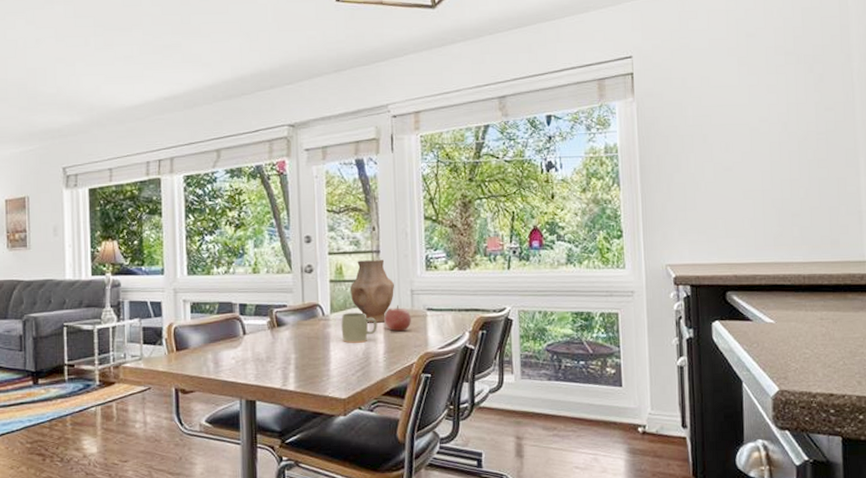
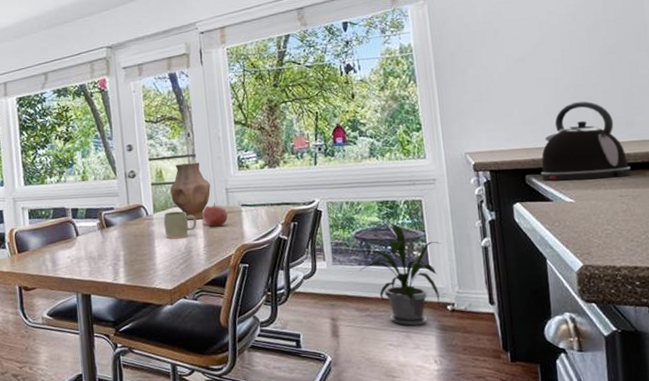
house plant: none [544,337,636,448] -> present [354,224,441,326]
kettle: none [742,216,834,301] -> present [541,101,632,182]

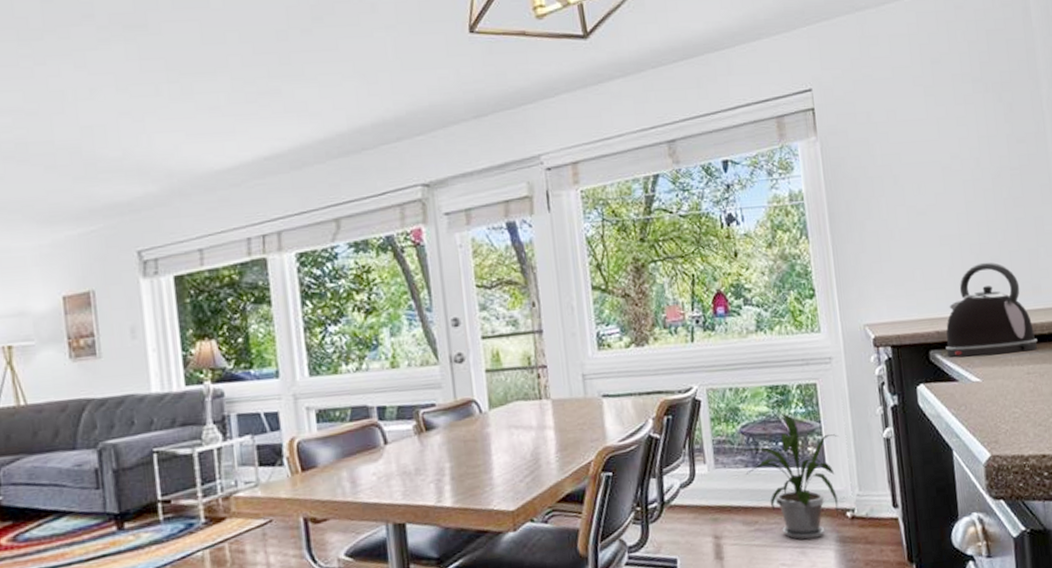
mug: present [163,211,197,240] -> none [502,405,546,444]
vase: present [170,162,211,221] -> none [511,341,563,419]
fruit: present [202,203,228,227] -> none [553,394,586,425]

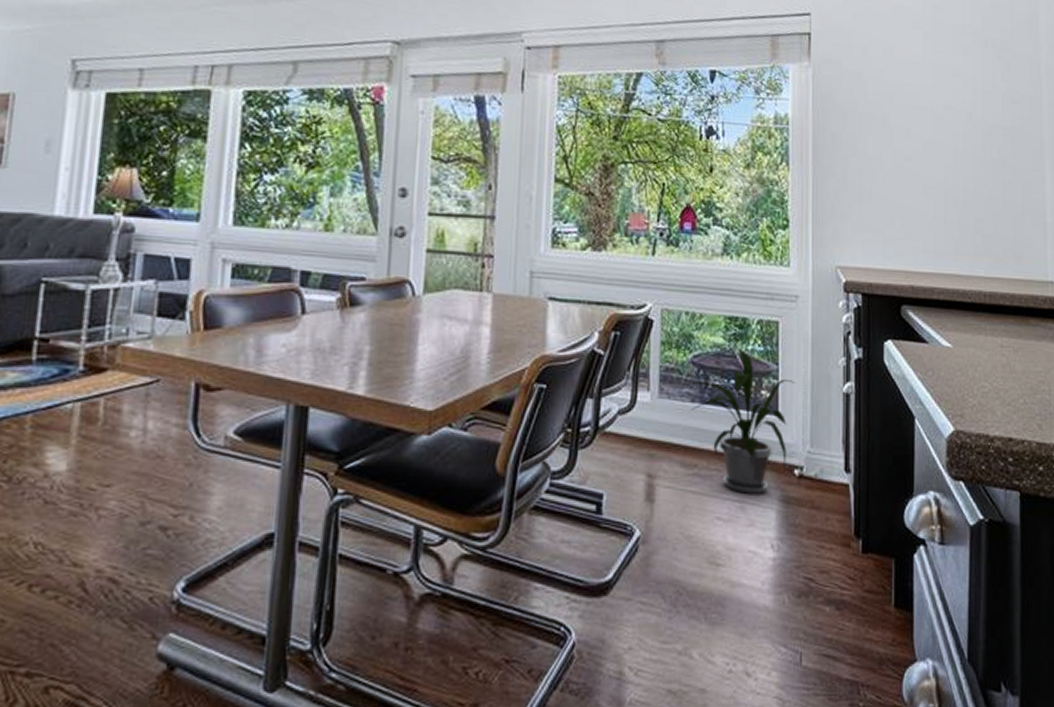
kettle: present [946,262,1038,358] -> none [919,220,1016,323]

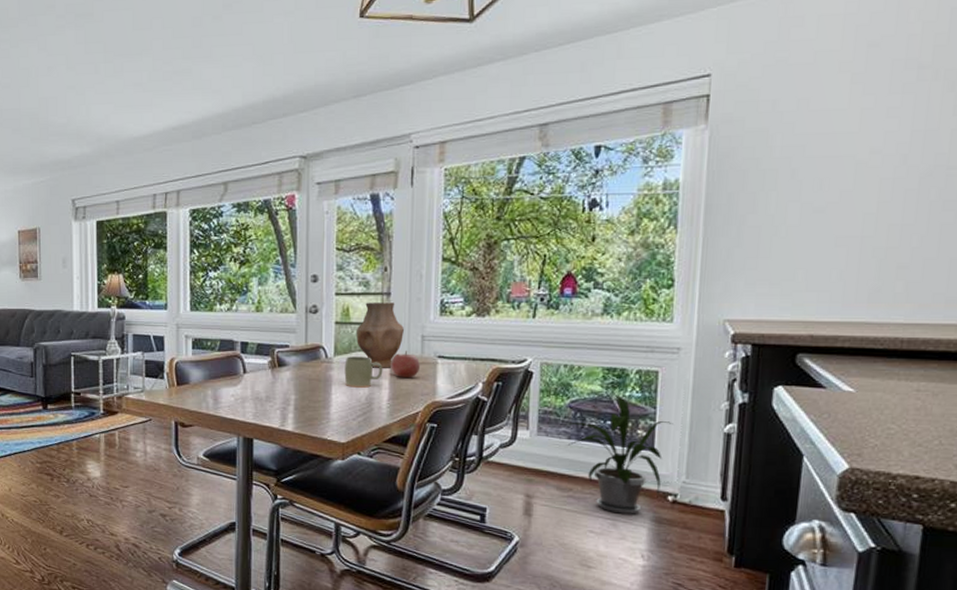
mug: none [435,295,483,337] -> present [344,356,383,388]
vase: none [452,227,509,313] -> present [357,302,404,369]
fruit: none [493,290,529,325] -> present [391,351,421,379]

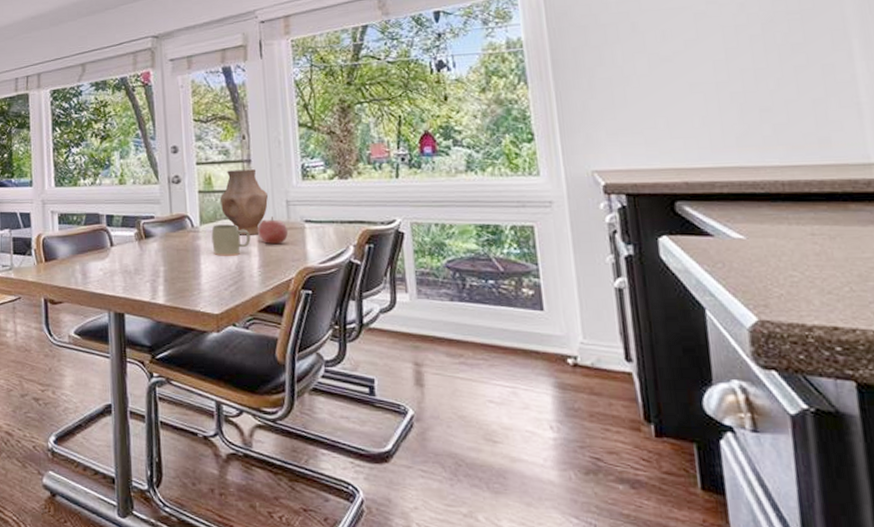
house plant: present [564,395,674,514] -> none [444,253,559,380]

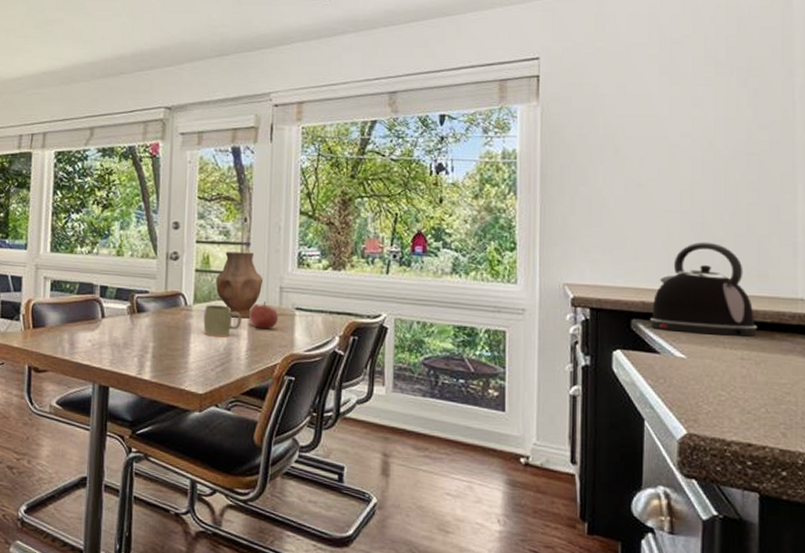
kettle: none [697,111,828,212] -> present [650,241,758,337]

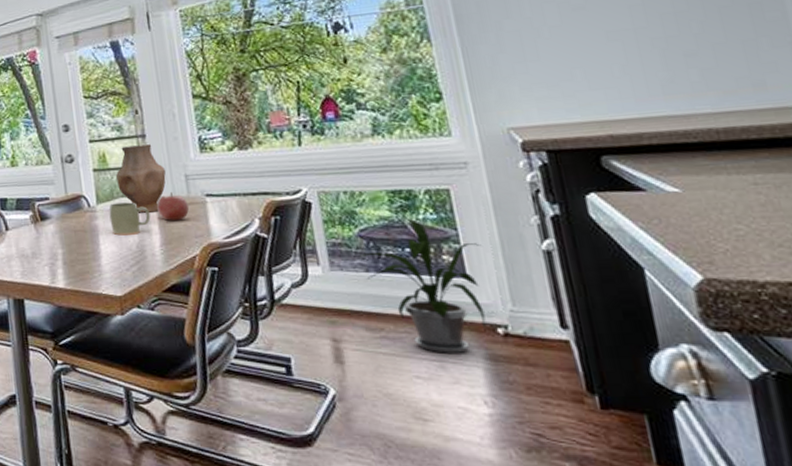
house plant: none [419,354,522,477] -> present [358,219,487,353]
kettle: present [650,241,758,337] -> none [623,57,768,165]

